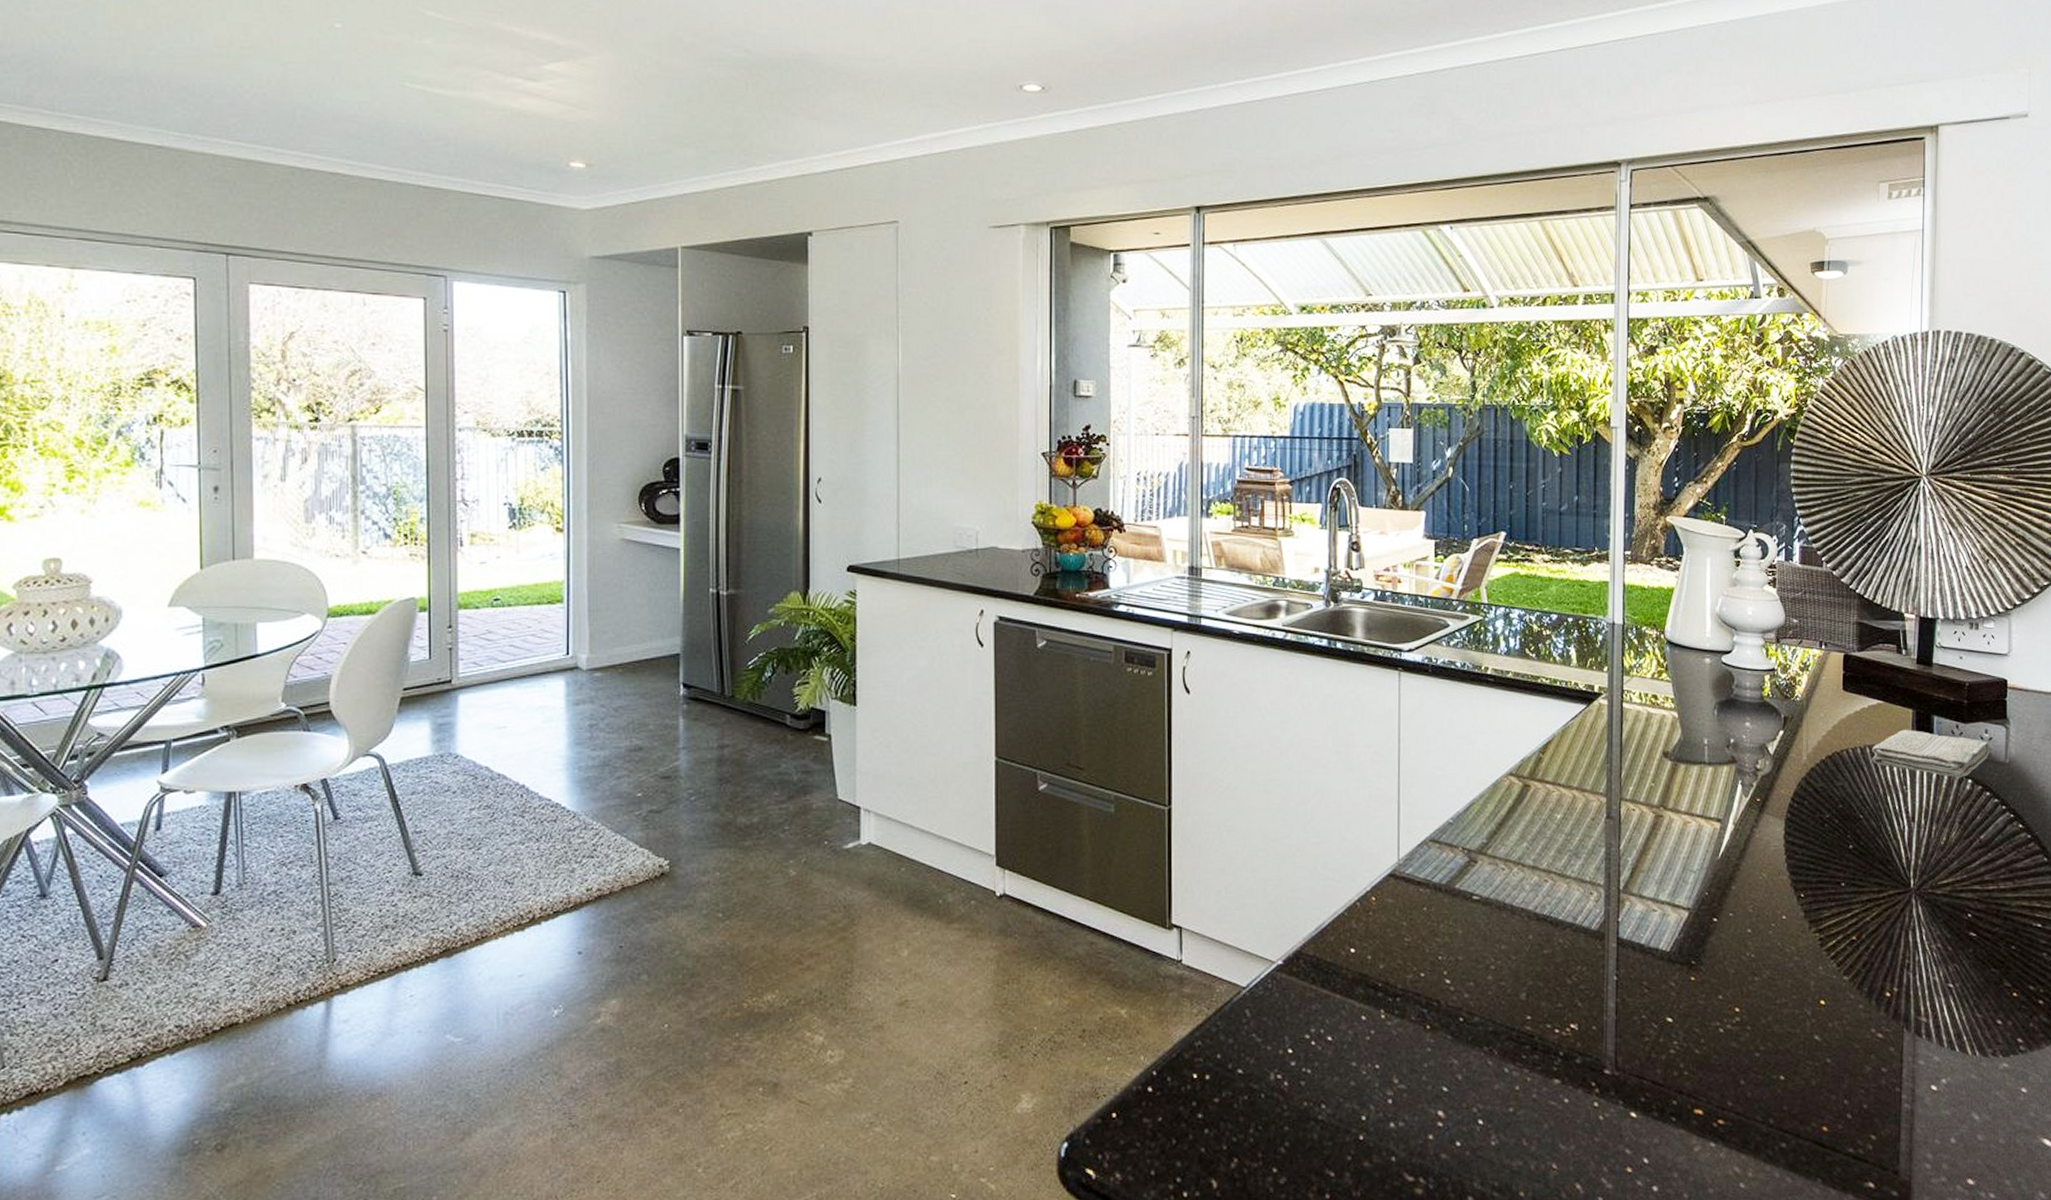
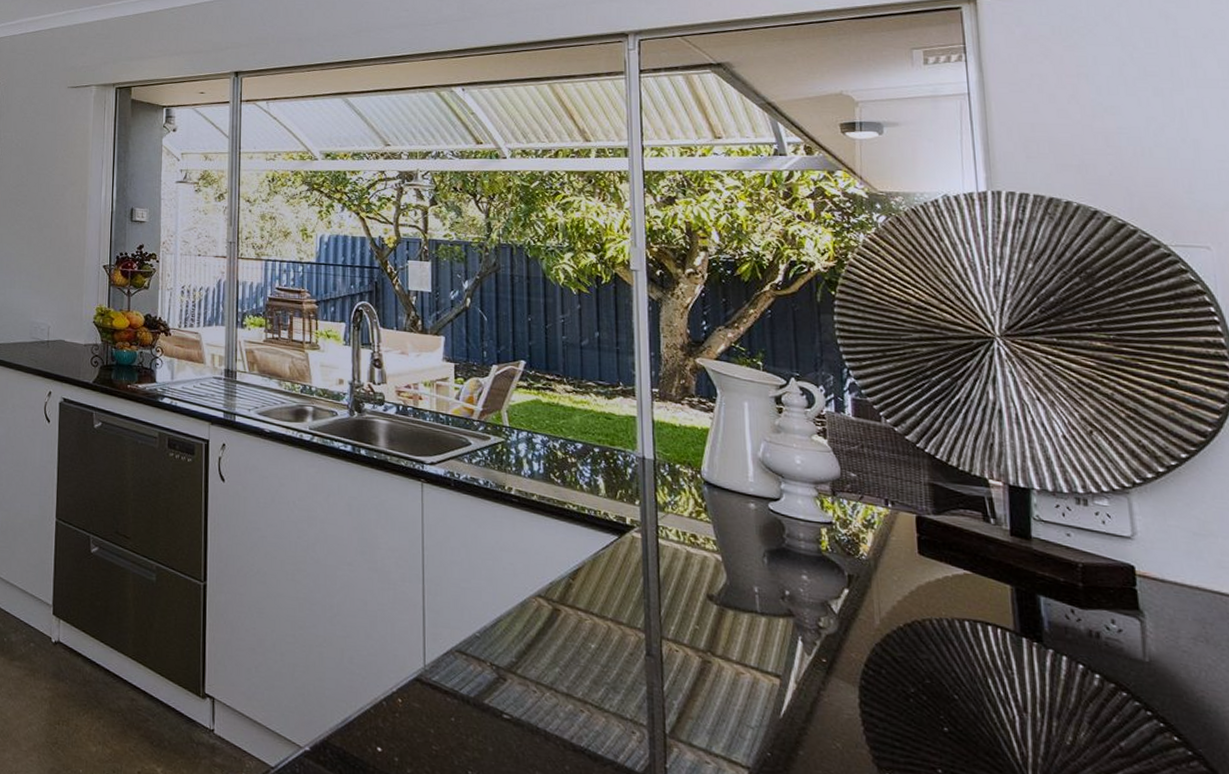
washcloth: present [1872,729,1990,778] -> none [962,606,1121,671]

